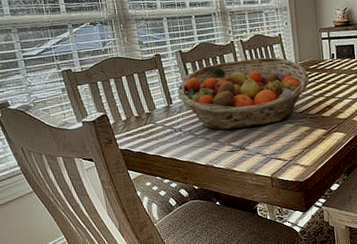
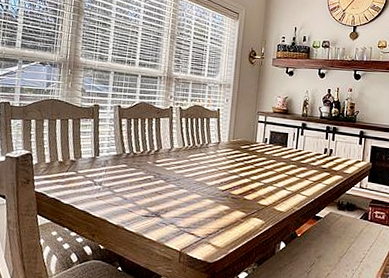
fruit basket: present [177,57,310,131] -> none [106,125,240,196]

